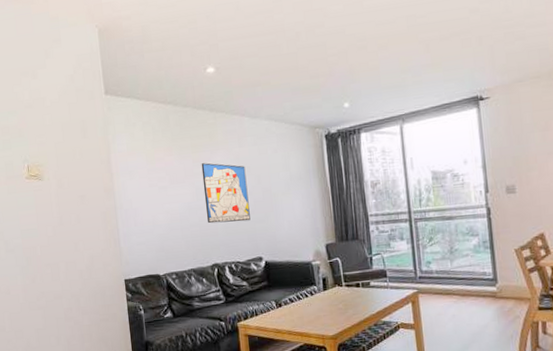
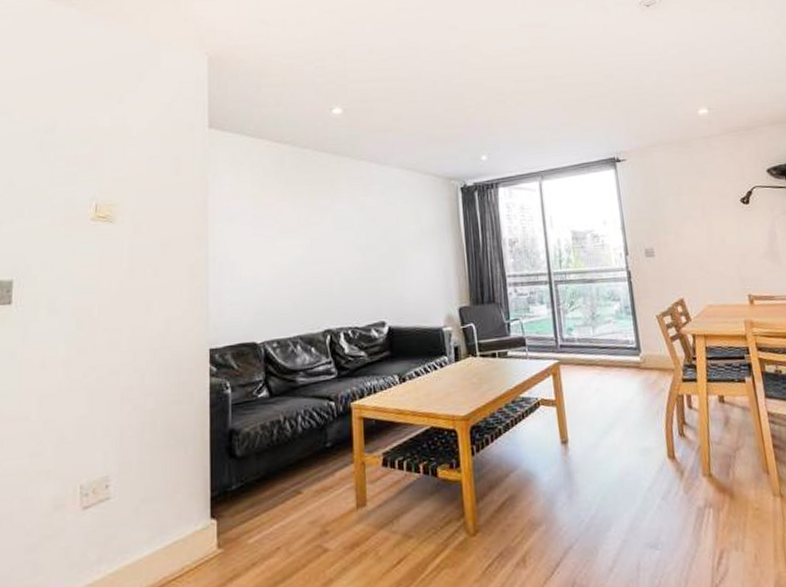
wall art: present [201,163,251,224] -> none [319,211,374,281]

